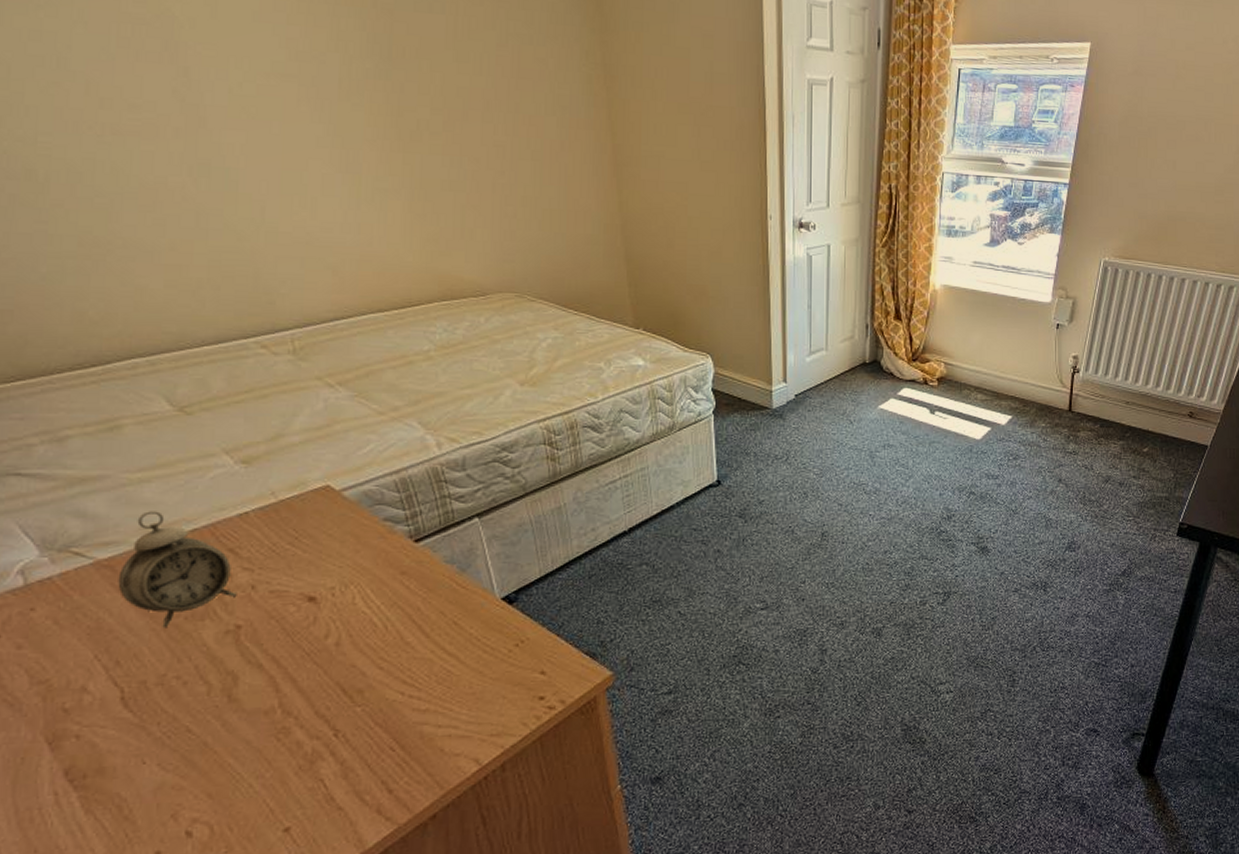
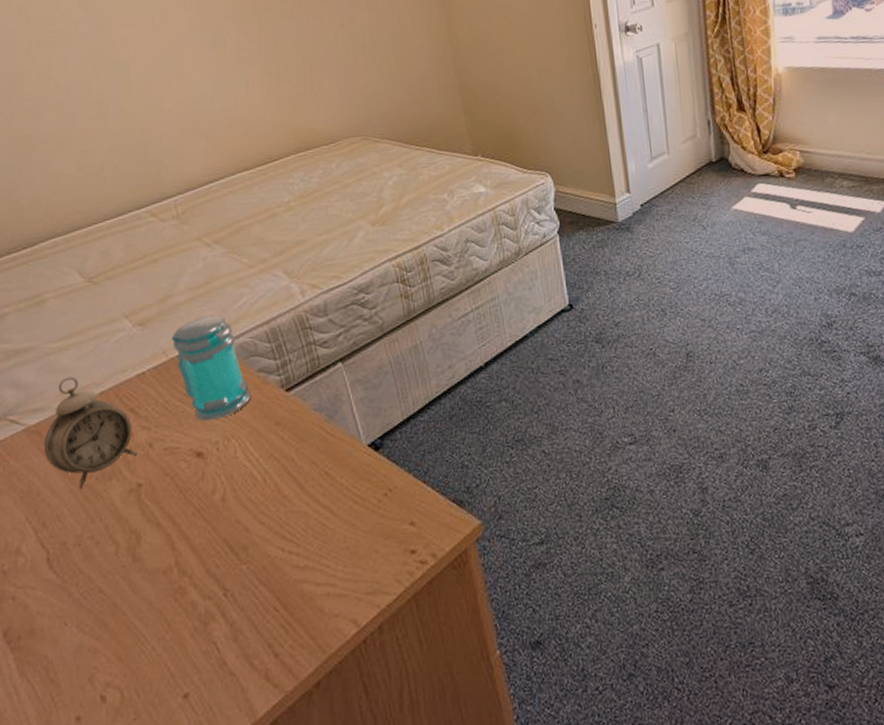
jar: none [282,459,375,566] -> present [171,314,252,421]

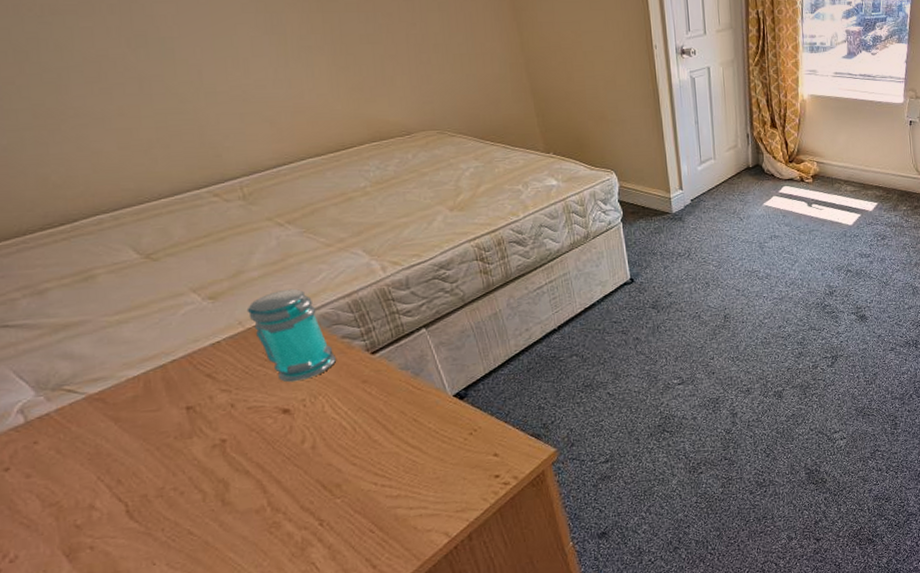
alarm clock: present [44,377,138,490] -> none [109,347,219,448]

